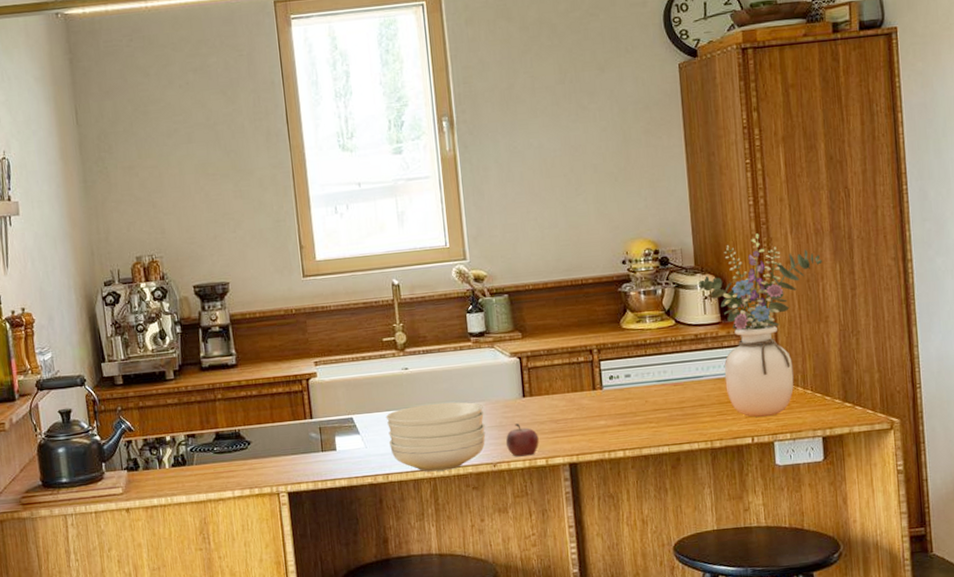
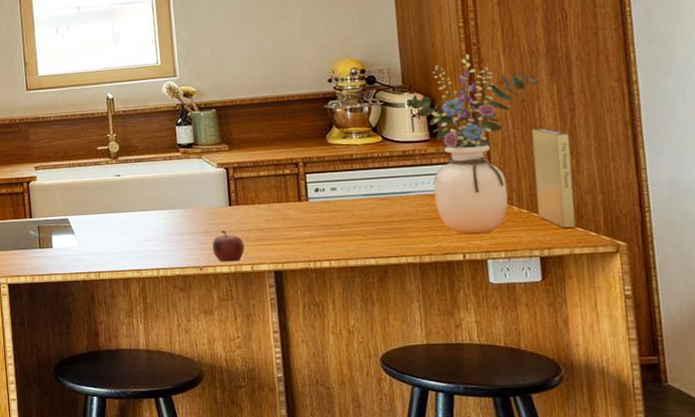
bowl: present [385,401,486,472] -> none [98,207,193,272]
book: none [816,307,855,408] -> present [531,127,576,229]

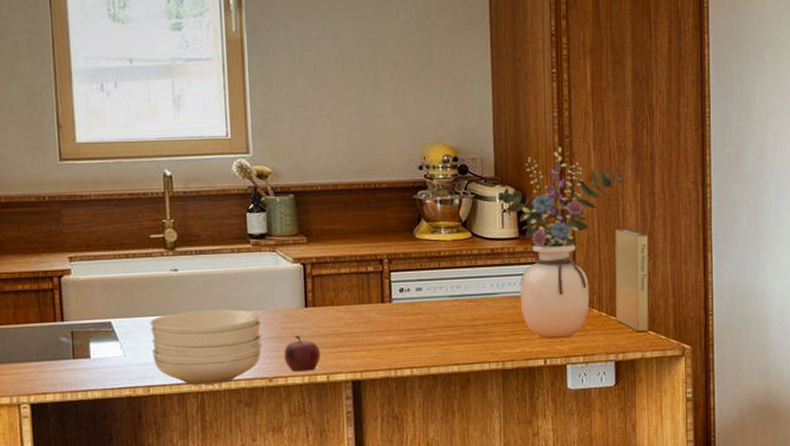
bowl: none [98,207,193,272] -> present [149,309,262,385]

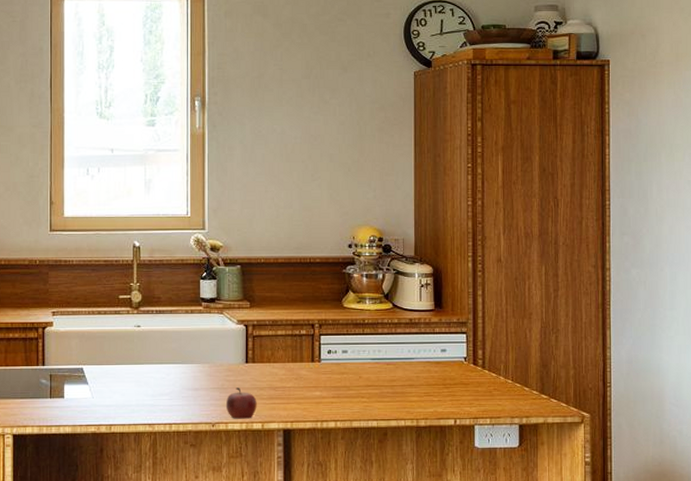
bowl: present [149,309,262,385] -> none [114,361,208,426]
bouquet: present [497,147,624,339] -> none [416,231,530,402]
book: present [615,228,649,332] -> none [520,305,552,399]

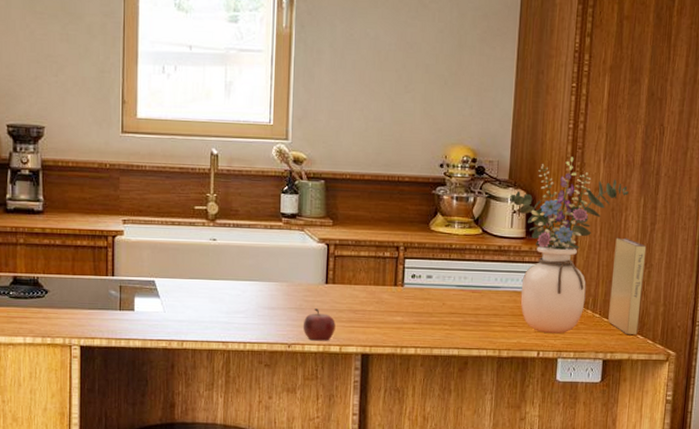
bouquet: none [416,231,530,402] -> present [509,157,629,334]
book: none [520,305,552,399] -> present [608,237,647,336]

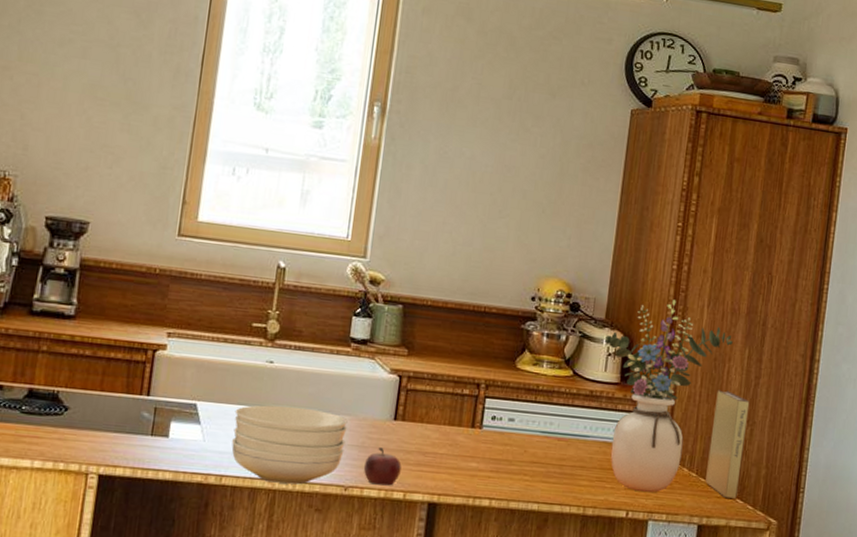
bowl: none [188,277,285,345] -> present [231,405,348,485]

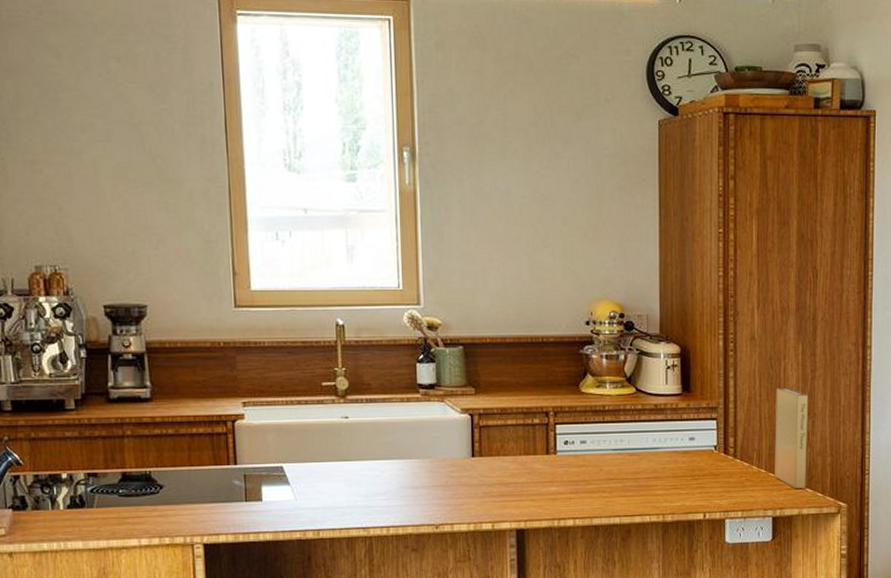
bowl: present [231,405,348,485] -> none [320,456,430,530]
fruit: present [363,447,402,486] -> none [450,484,486,520]
bouquet: present [604,299,733,493] -> none [661,306,786,494]

